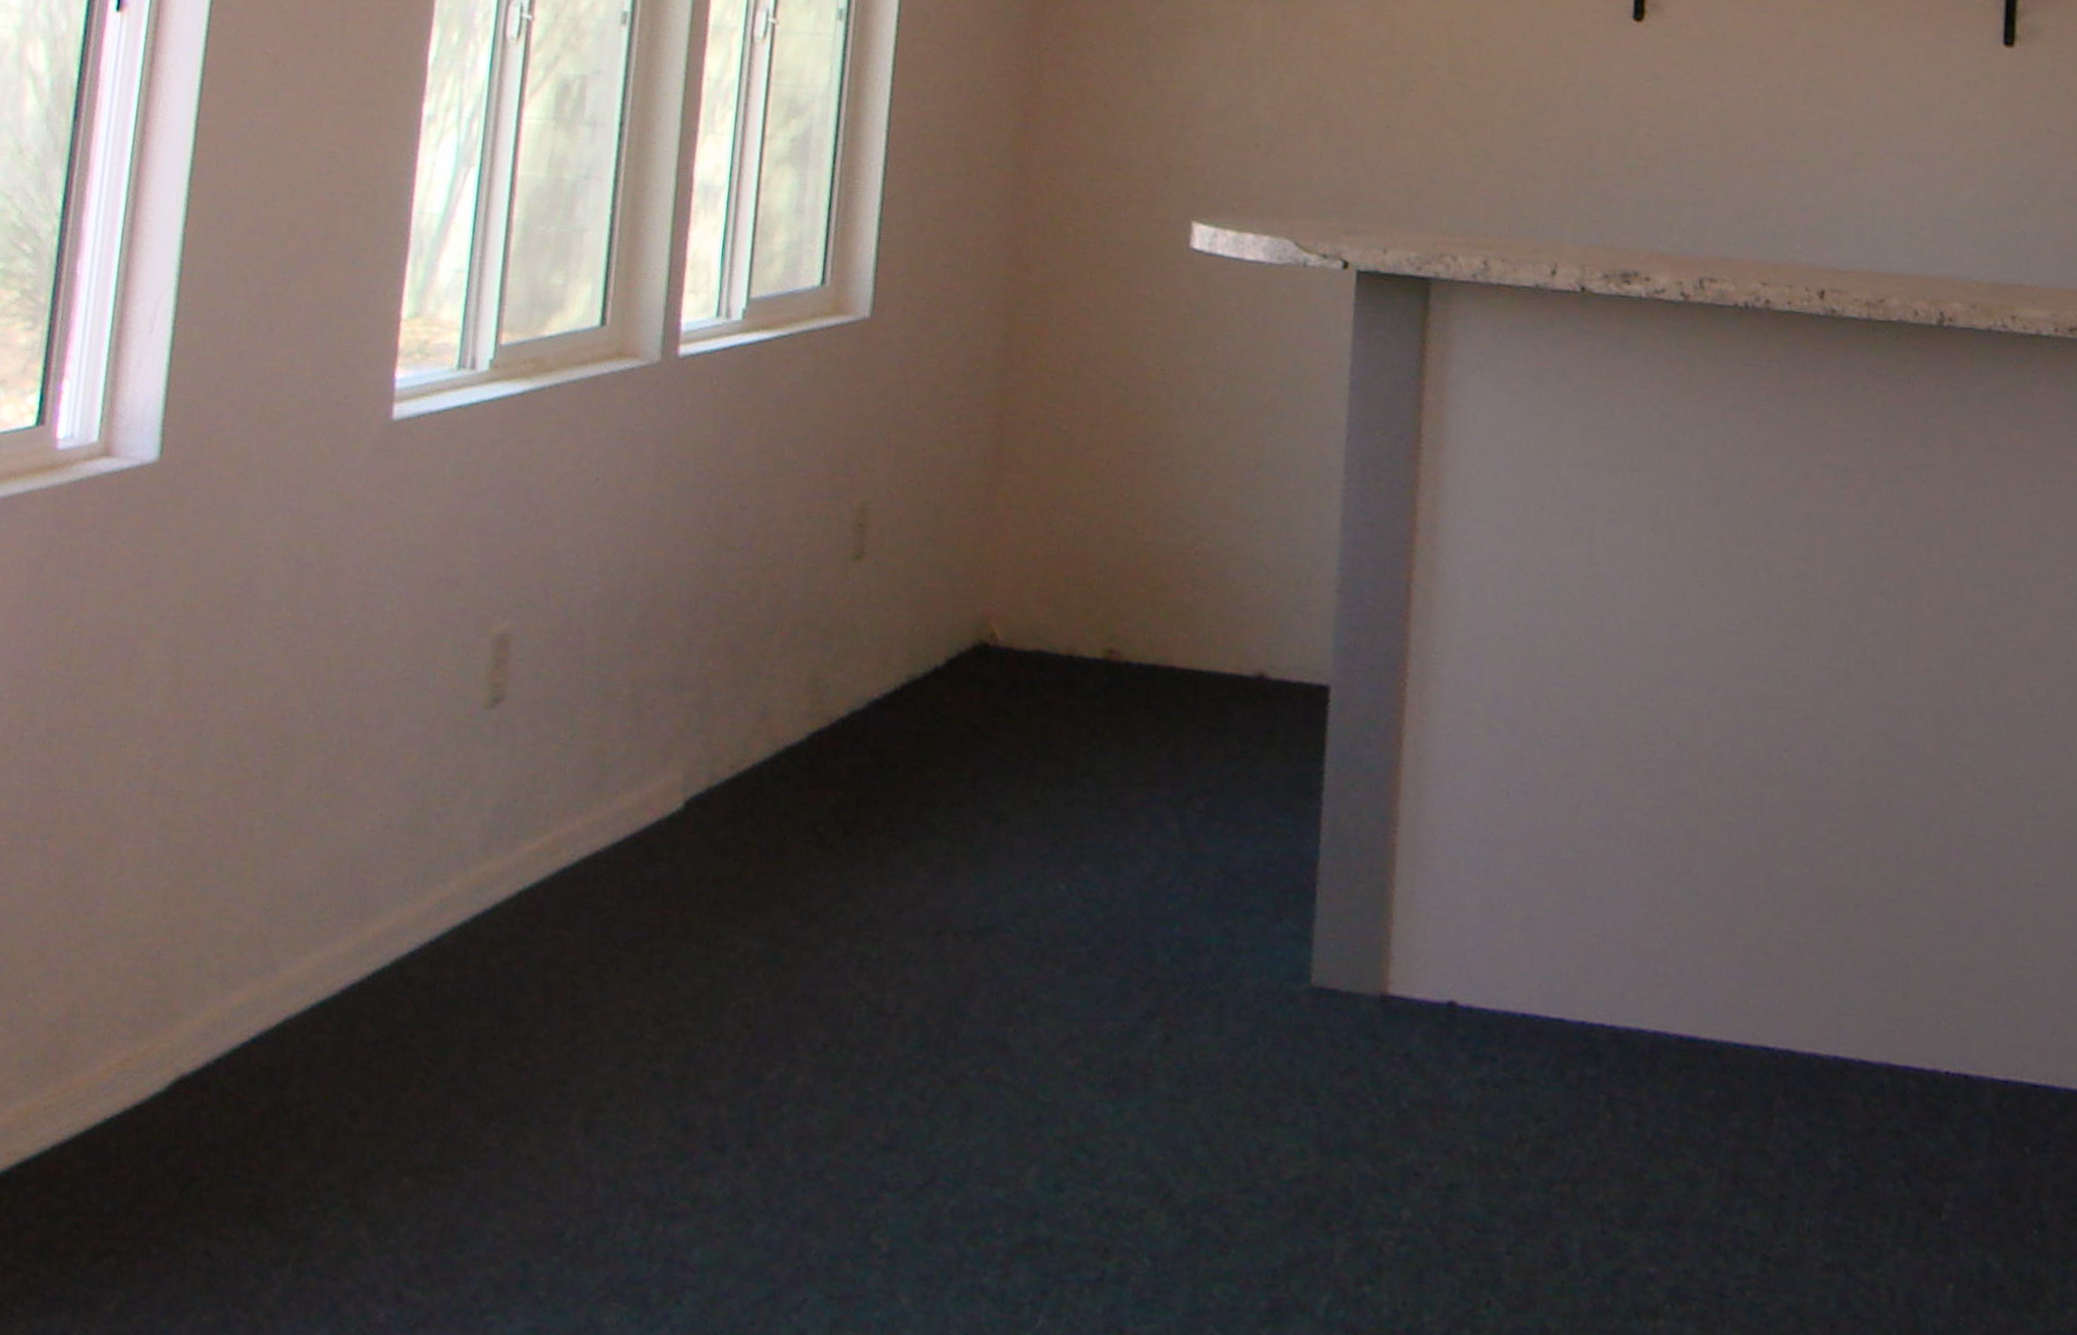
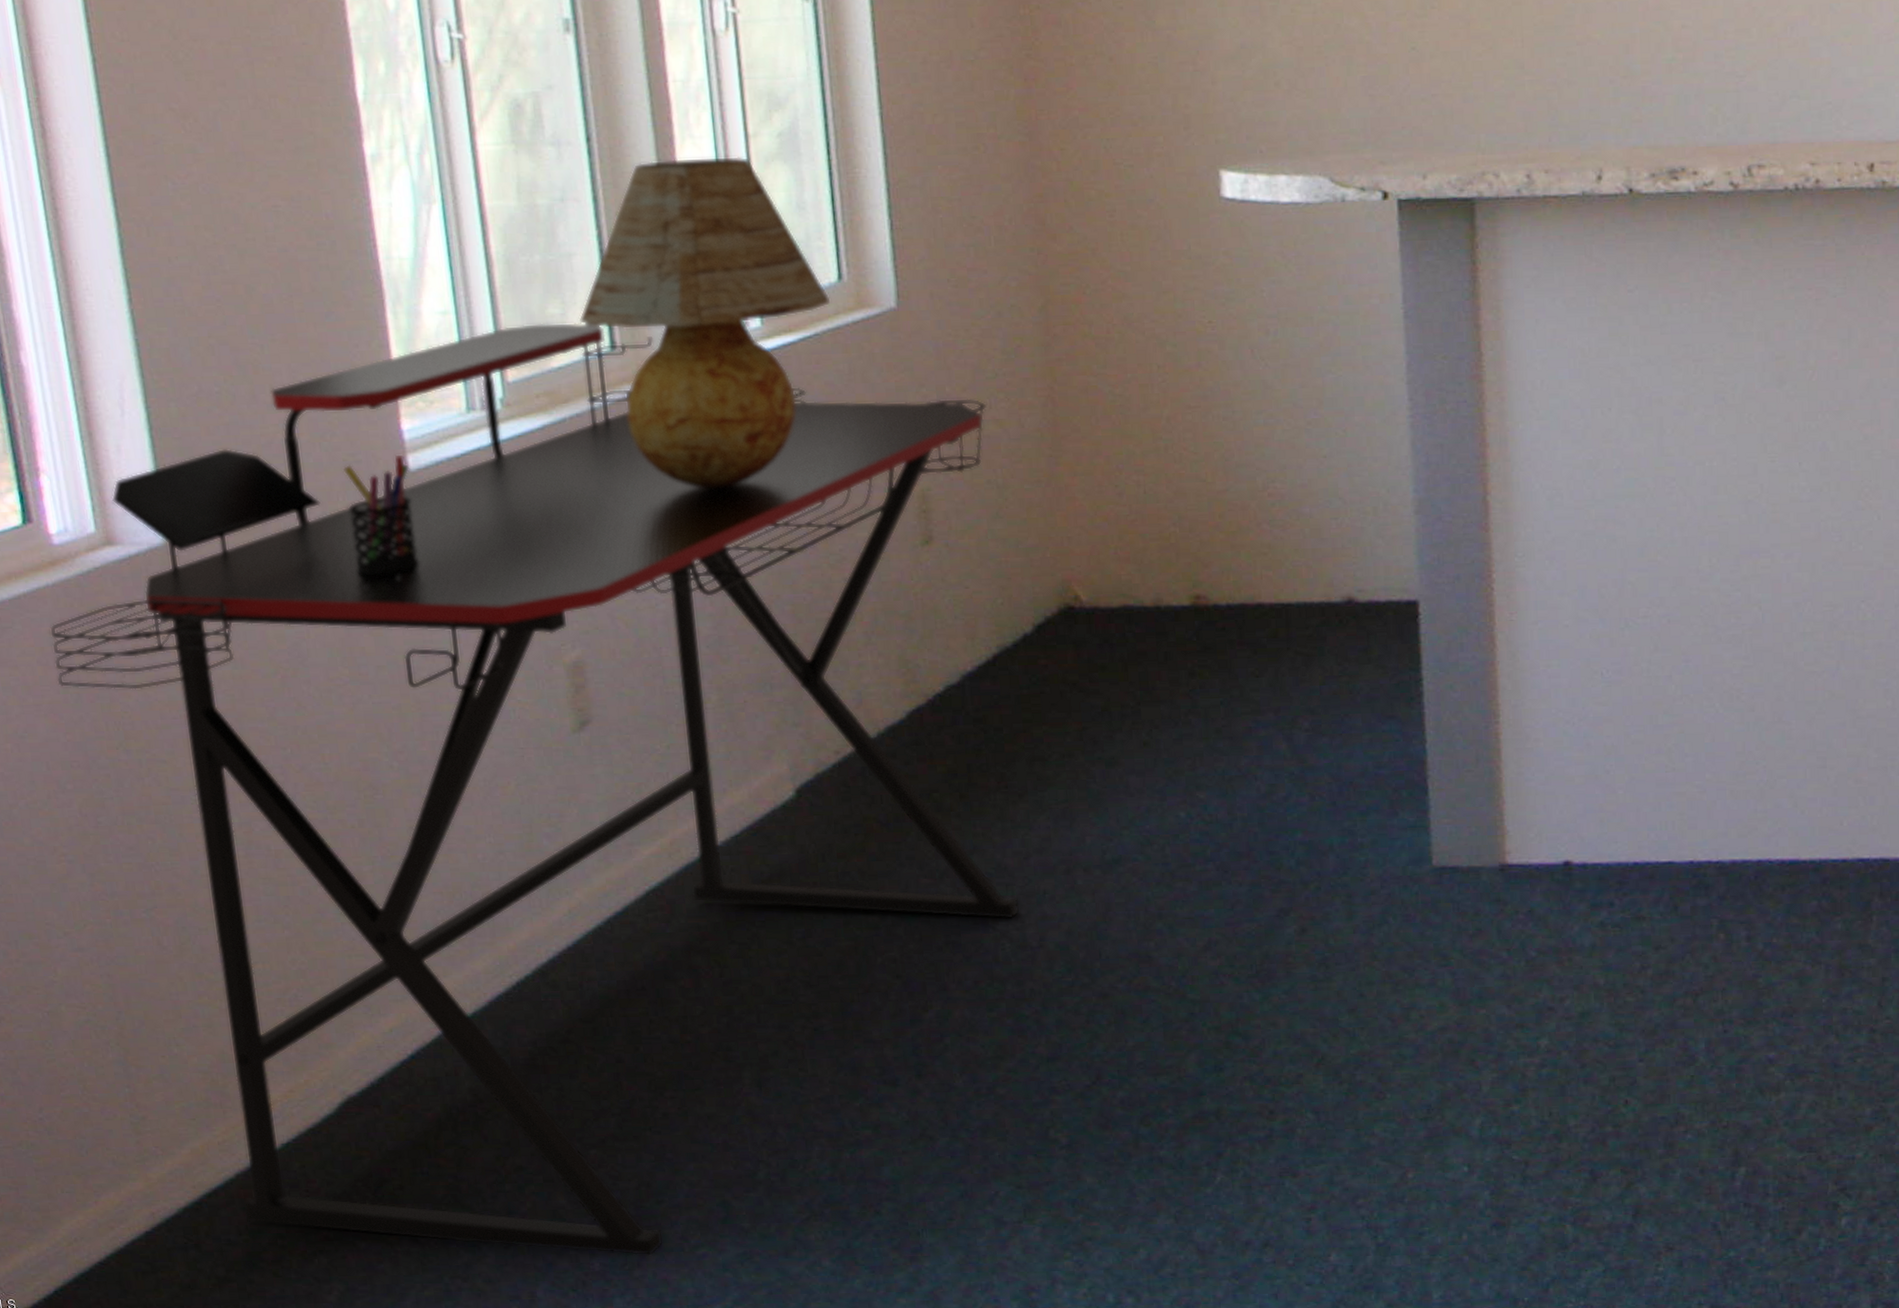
desk: none [24,290,938,1314] -> present [49,322,1020,1256]
pen holder: none [321,402,394,521] -> present [343,454,419,576]
table lamp: none [576,150,811,476] -> present [578,156,831,489]

